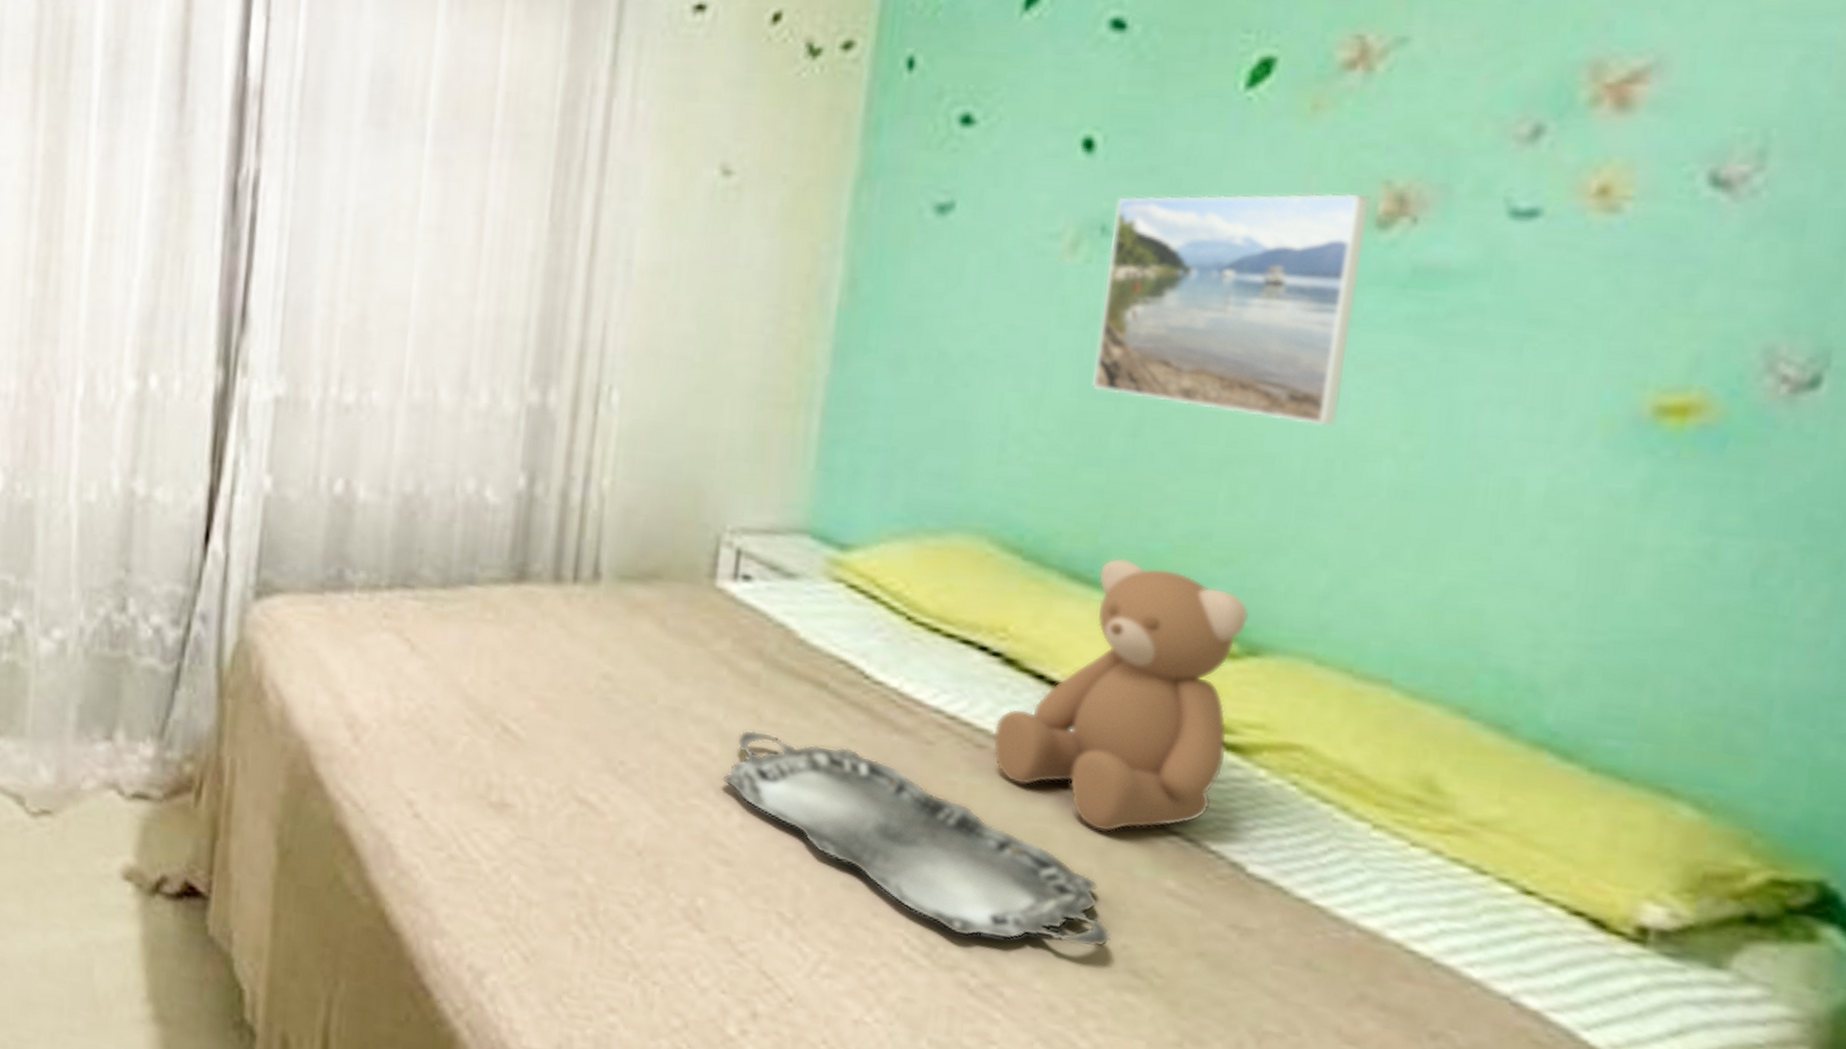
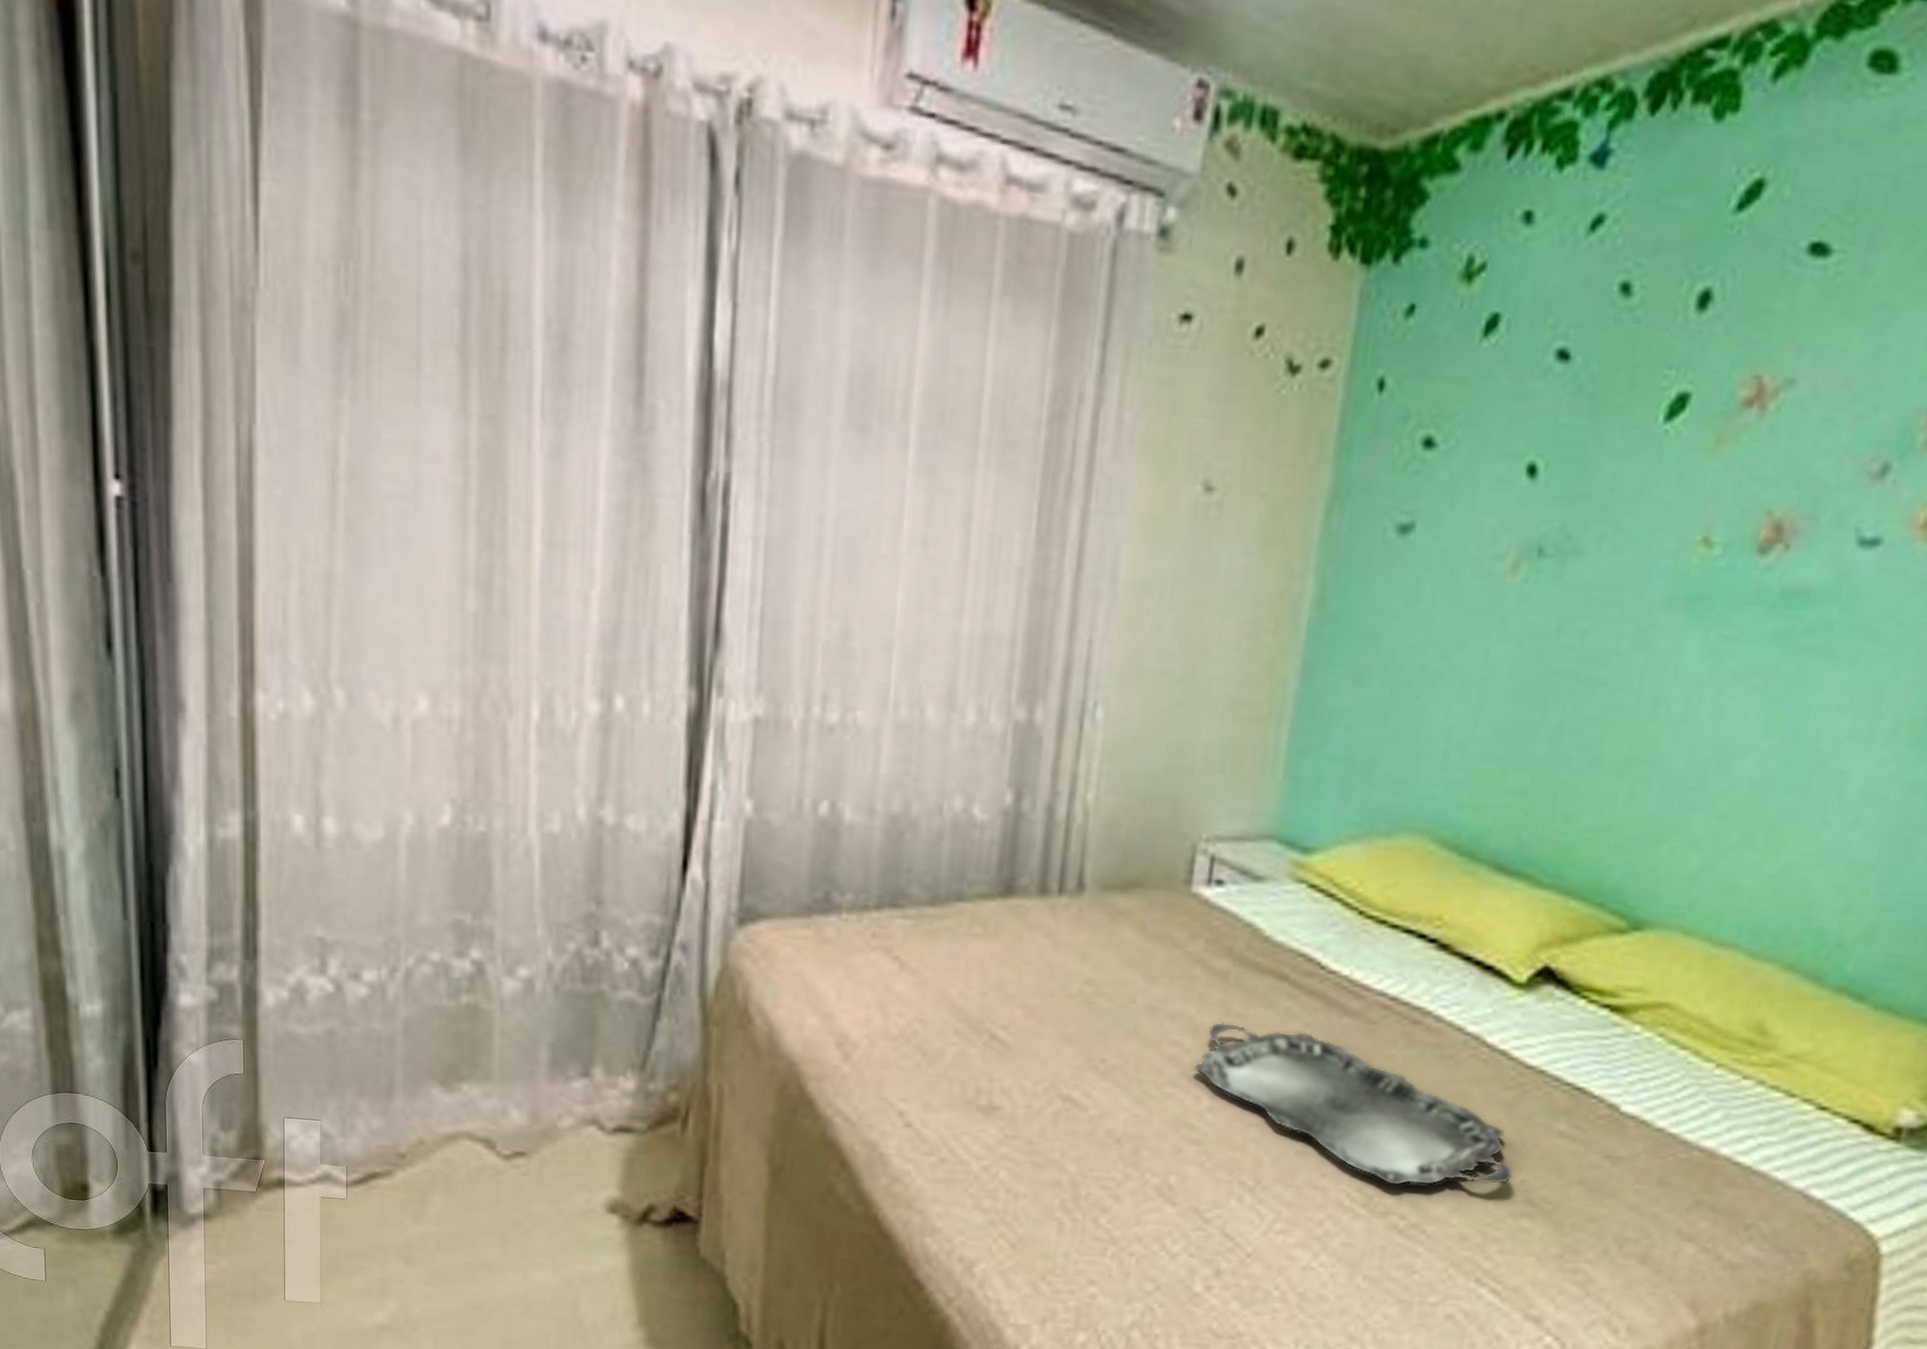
teddy bear: present [992,558,1250,832] -> none [1426,850,1637,1088]
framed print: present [1091,193,1372,427] -> none [1523,520,1756,730]

